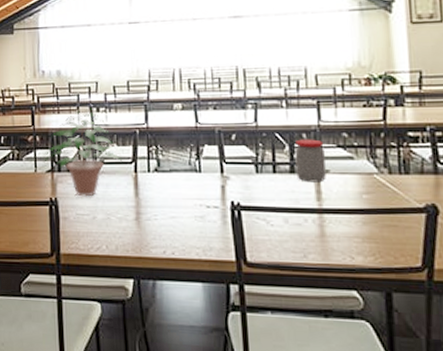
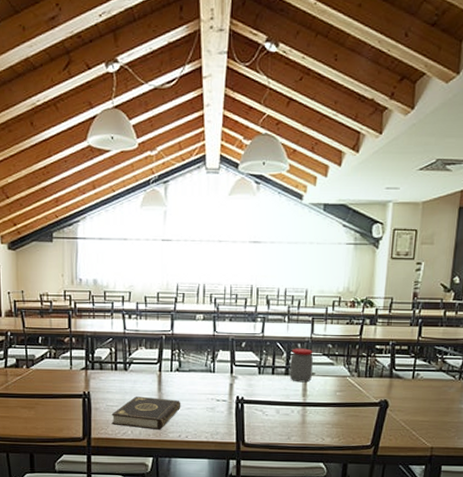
potted plant: present [43,107,124,197] -> none [78,314,151,391]
book: none [82,203,164,245] -> present [111,396,181,431]

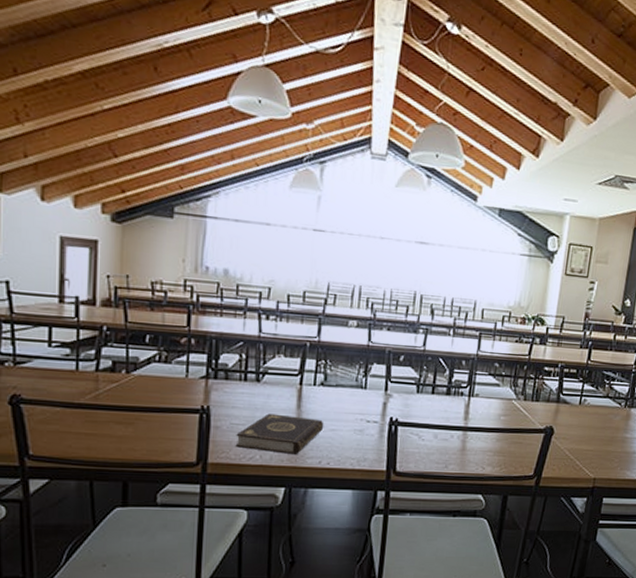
jar: present [289,348,314,383] -> none [451,365,479,405]

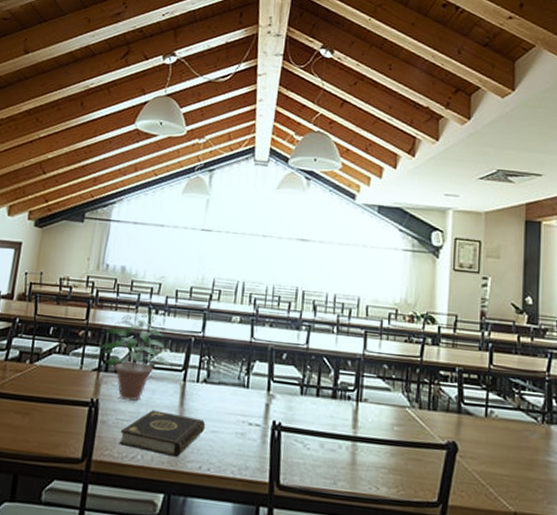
potted plant: none [196,314,291,407] -> present [90,308,176,402]

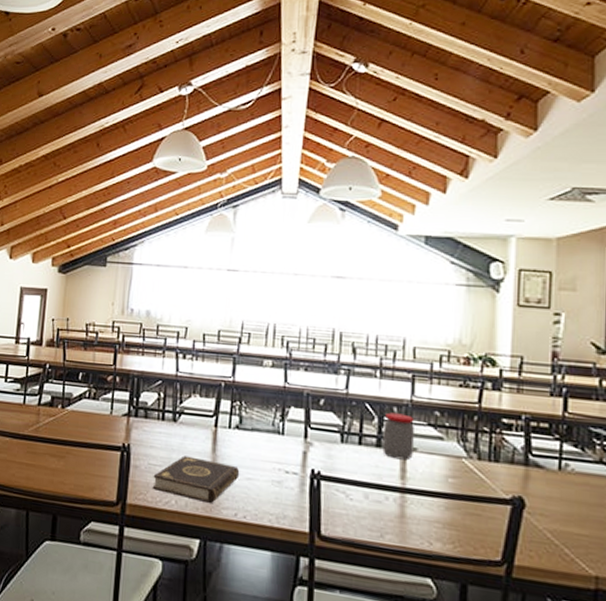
potted plant: present [90,308,176,402] -> none [120,353,206,448]
jar: none [337,366,367,411] -> present [382,412,416,460]

